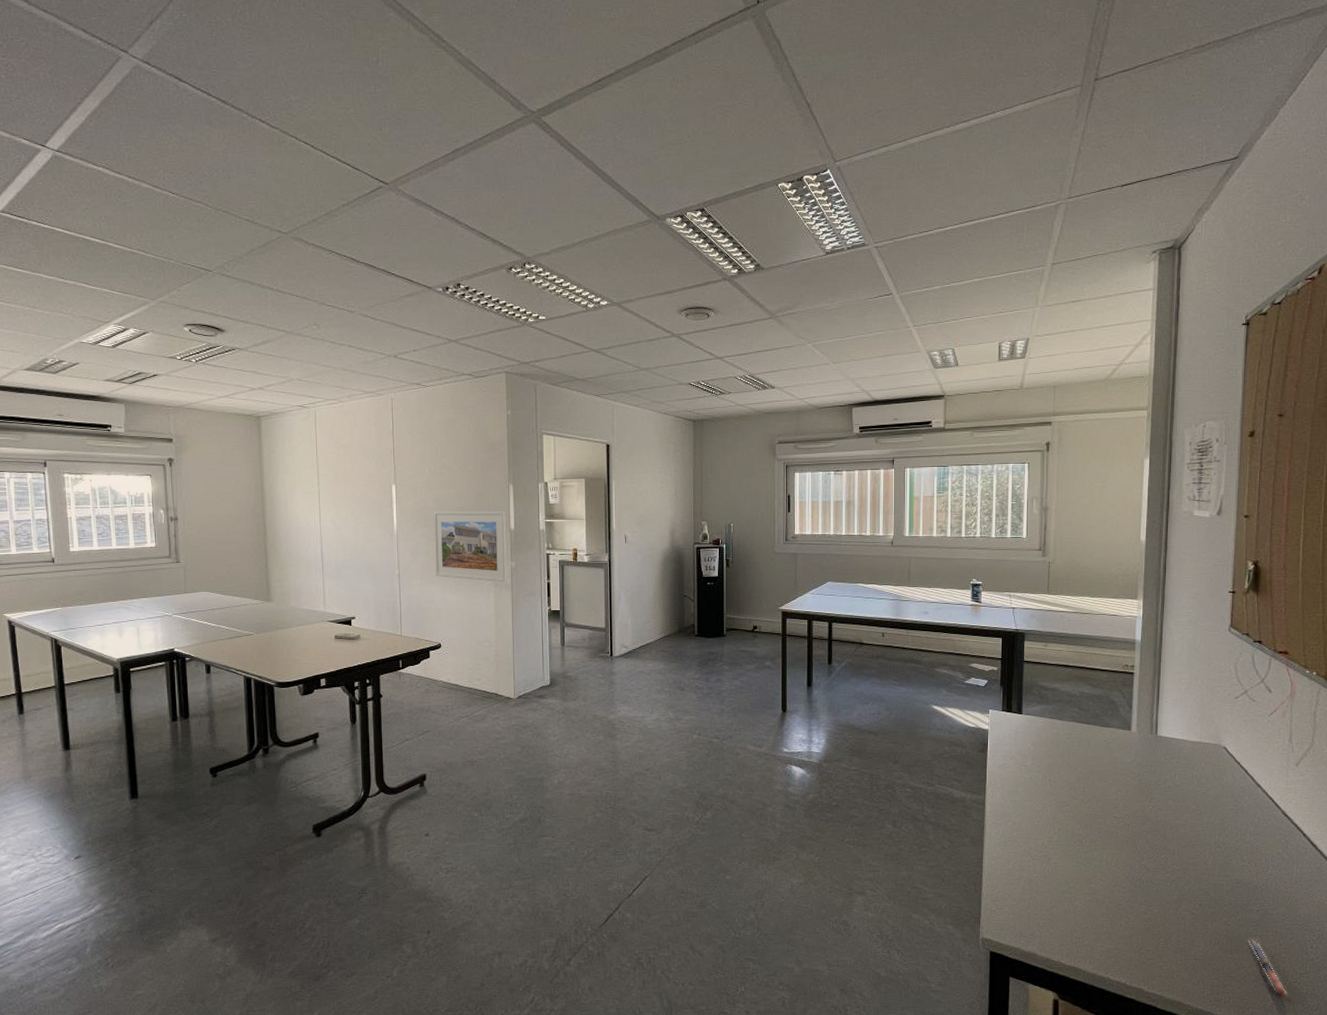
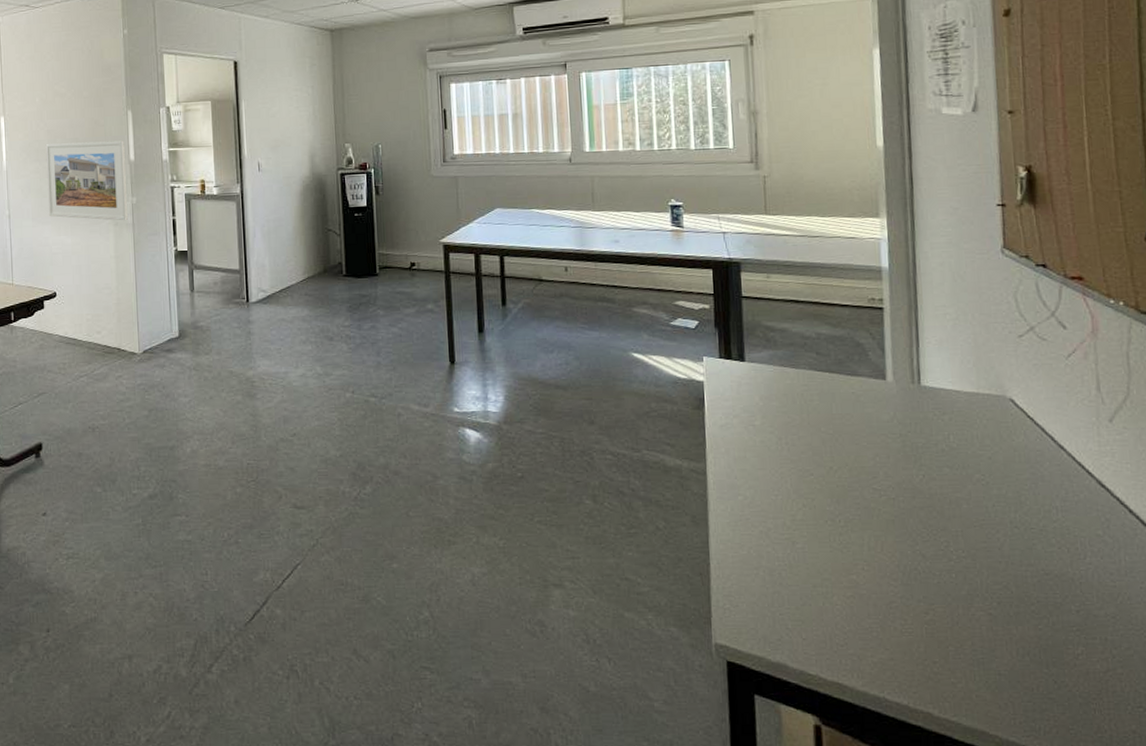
pen: present [1248,938,1288,998] -> none [1068,648,1132,728]

